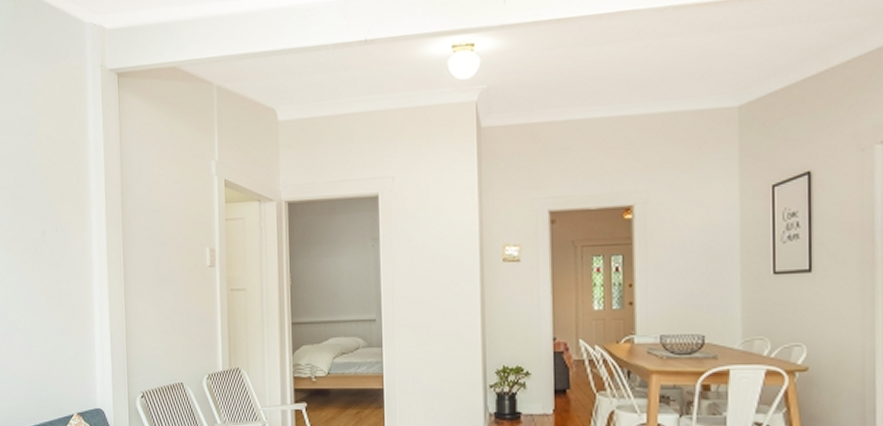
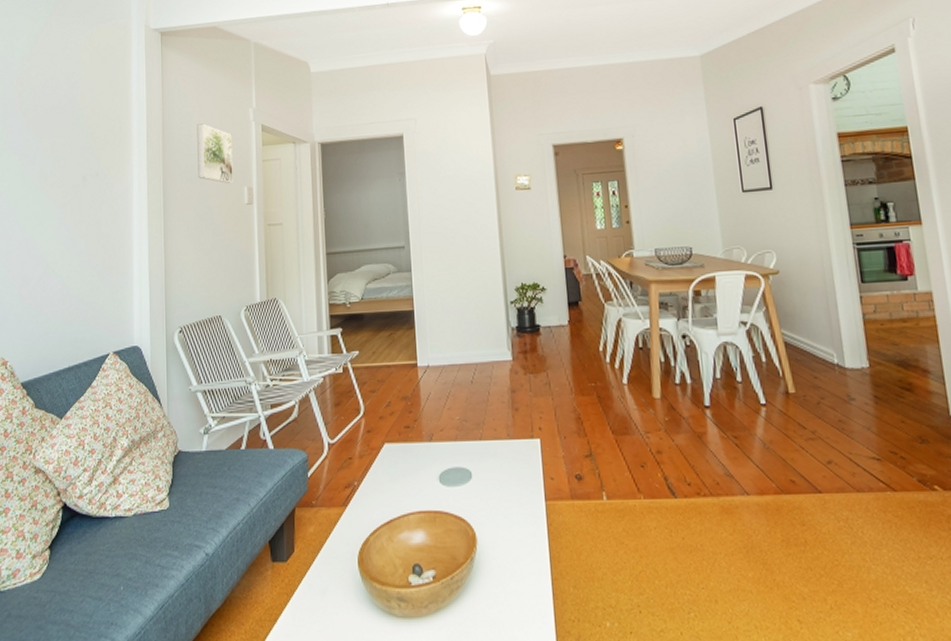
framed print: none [156,177,195,243] -> present [197,123,233,183]

